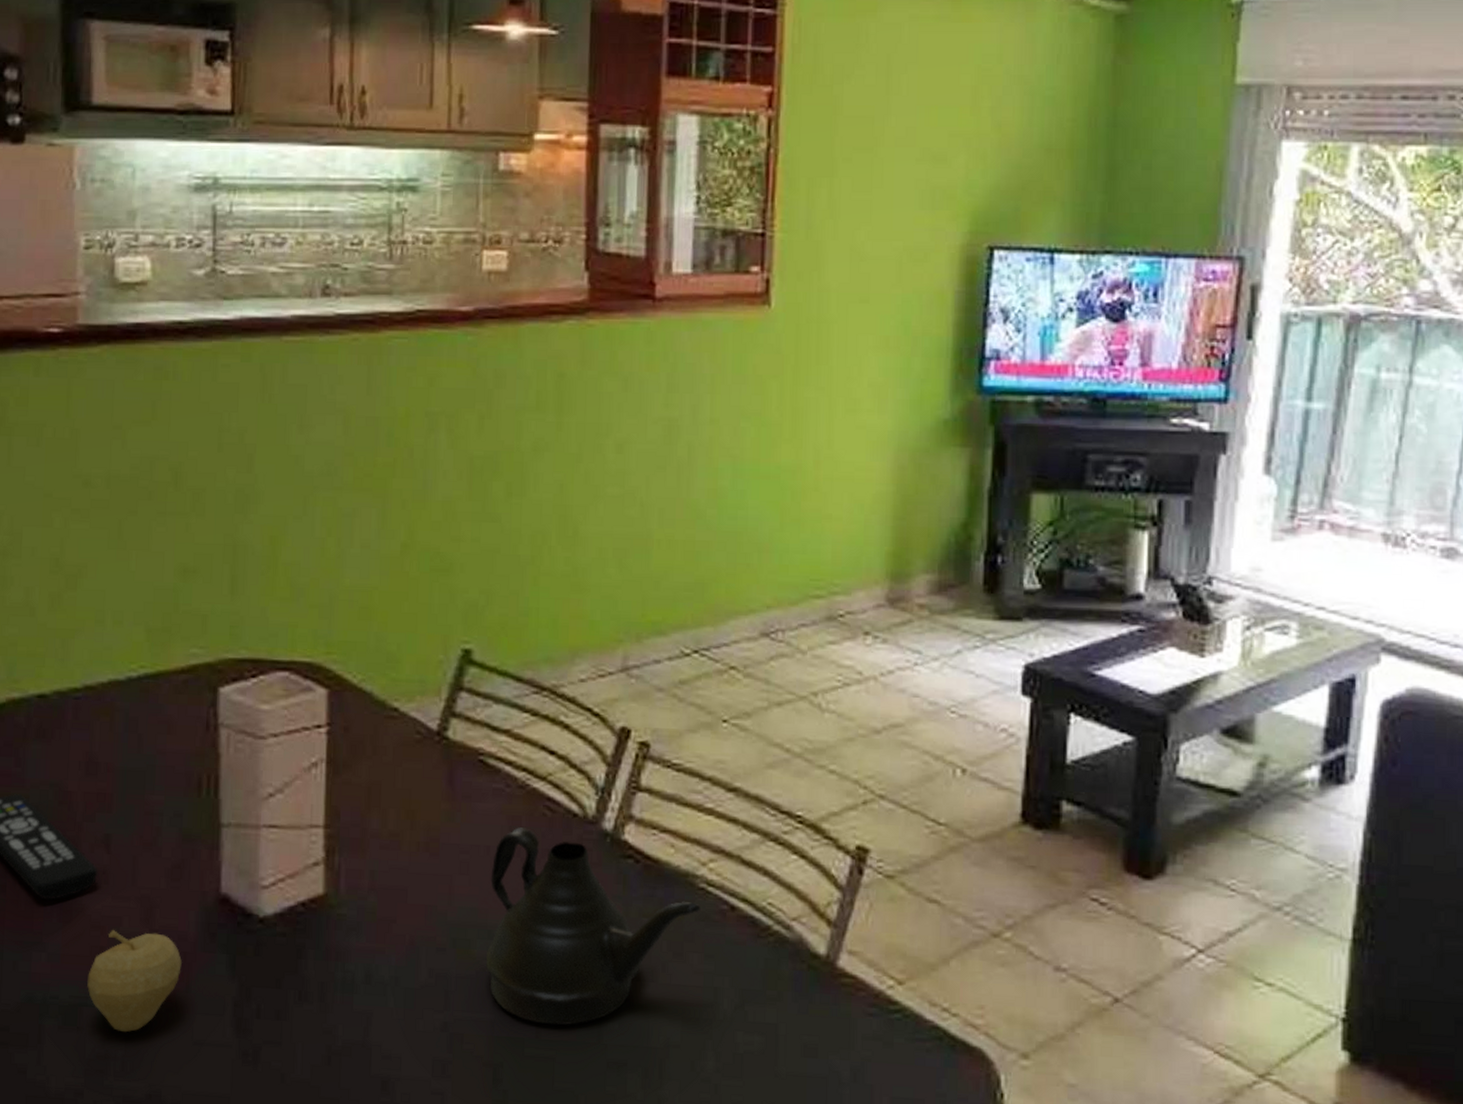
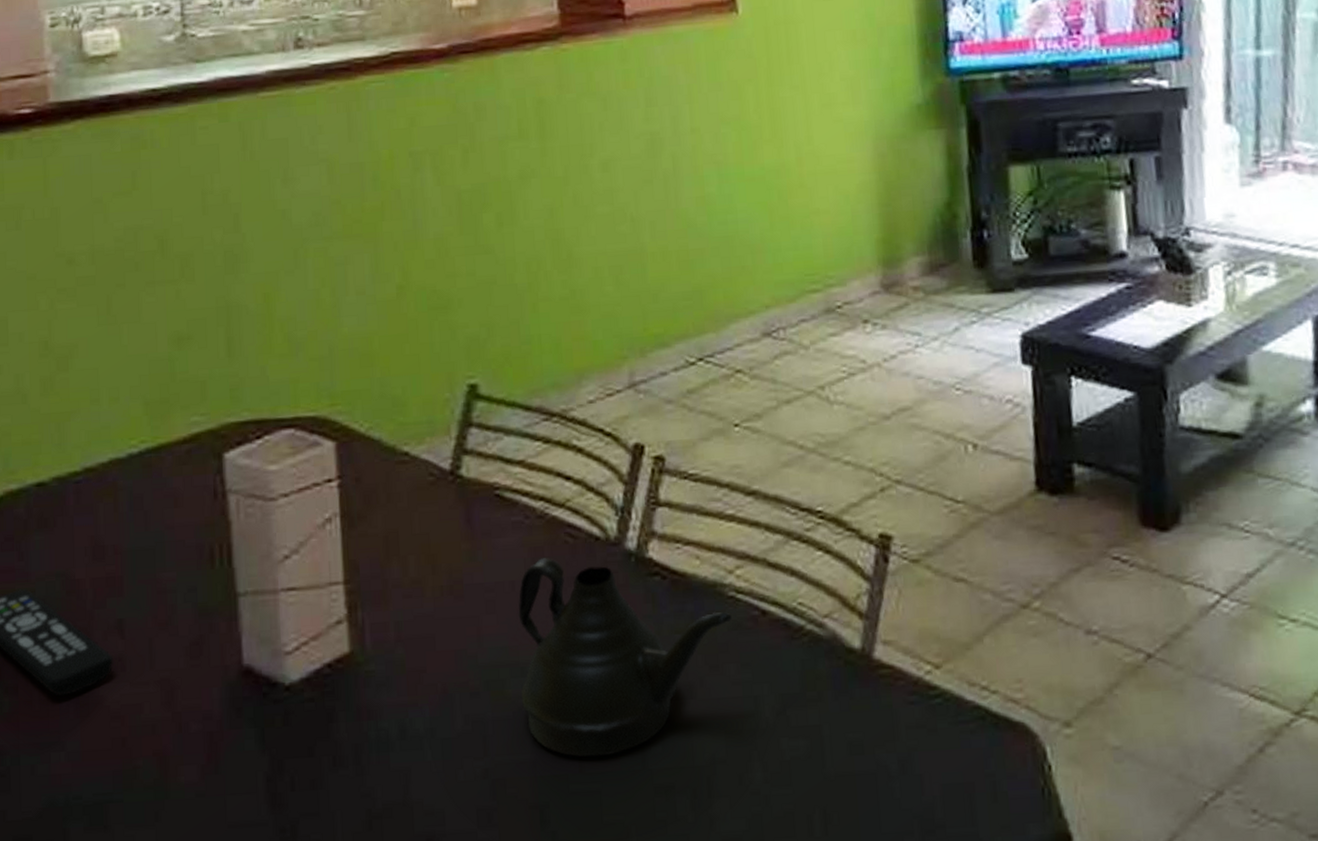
fruit: present [87,929,182,1033] -> none [111,715,209,825]

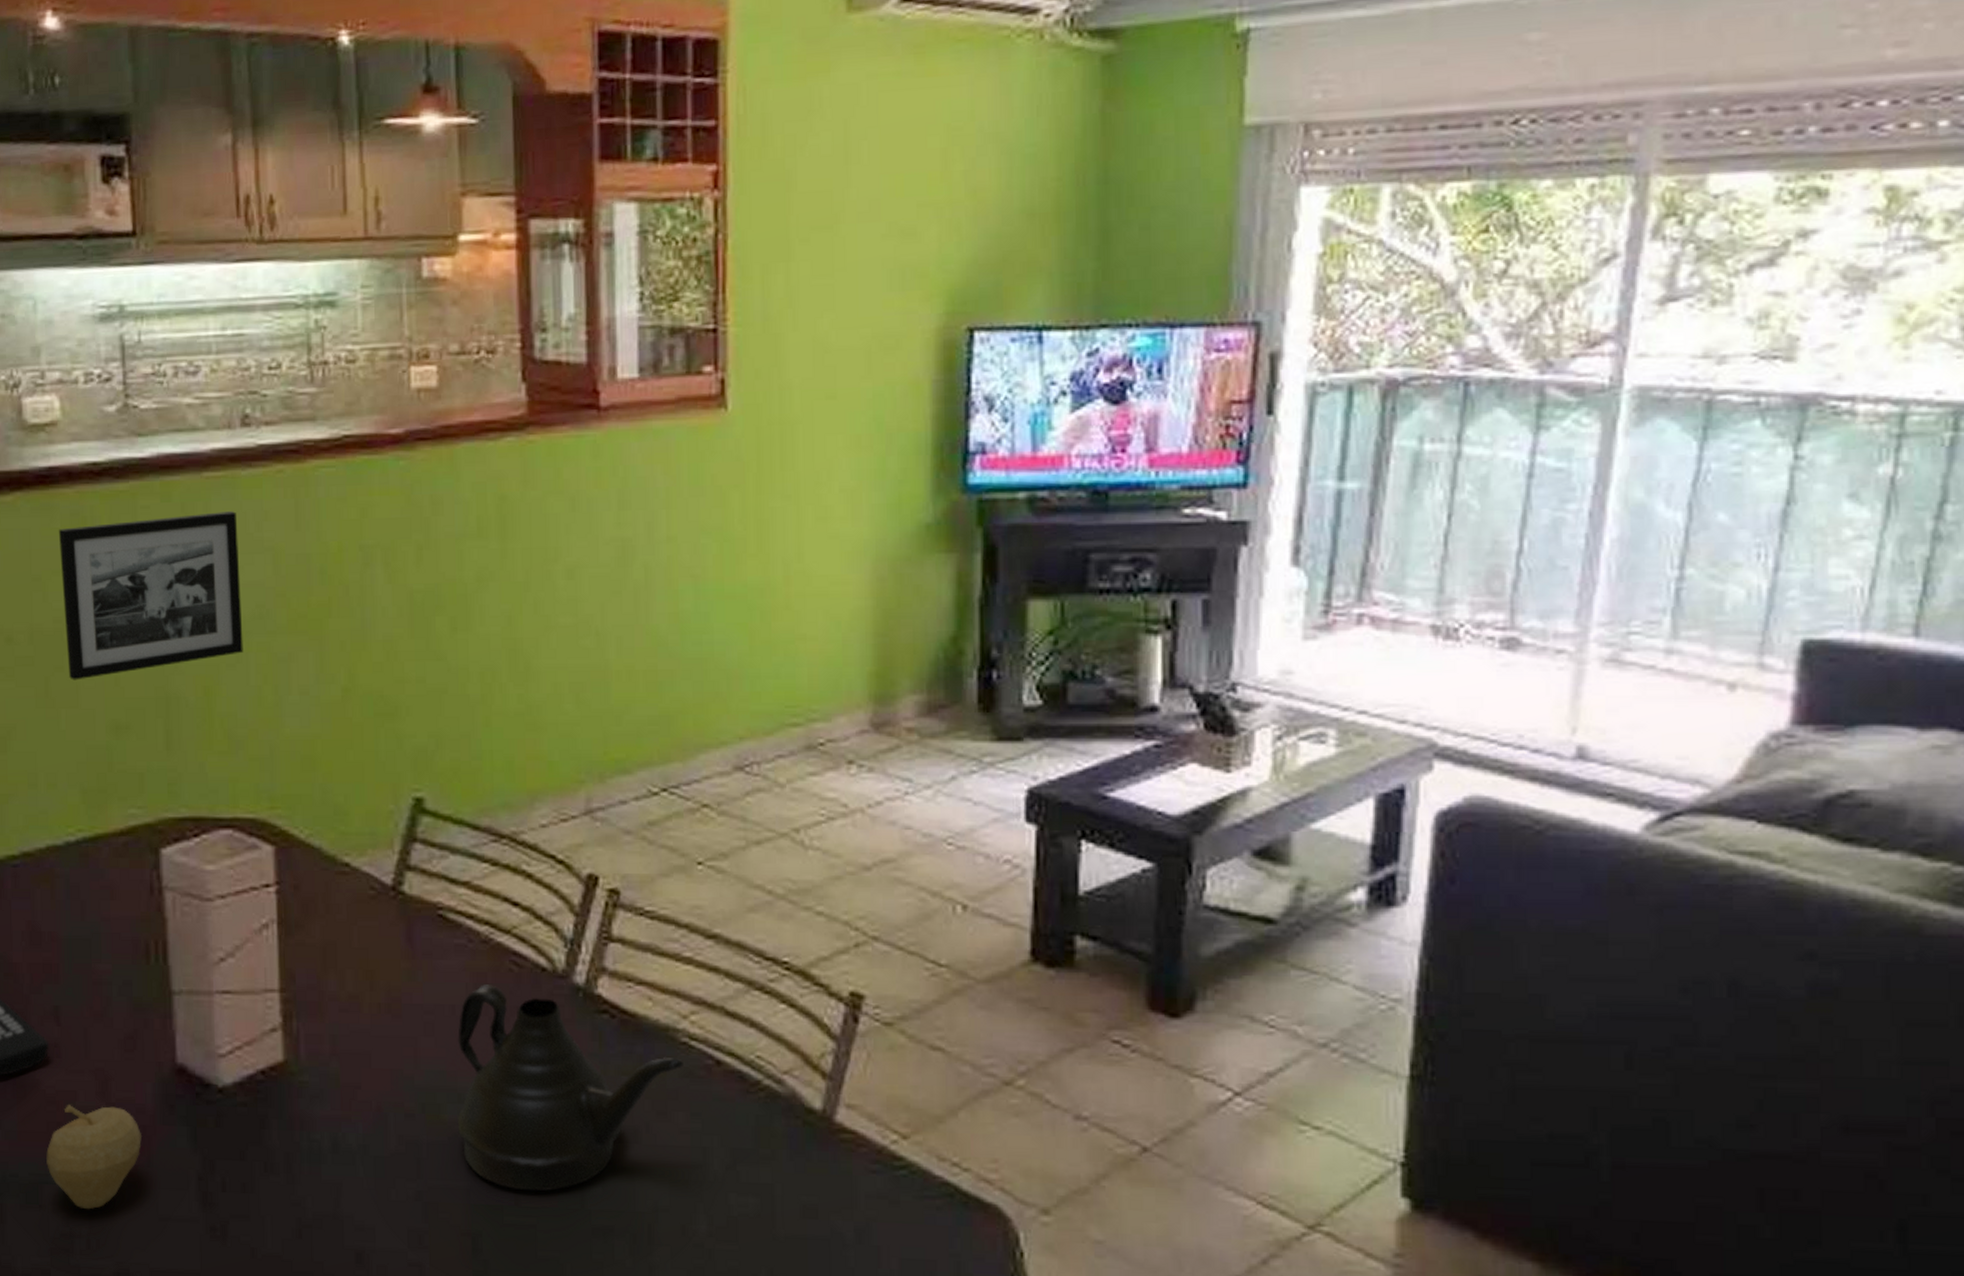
fruit: none [111,715,209,825] -> present [46,1103,142,1210]
picture frame: none [120,127,301,296] -> present [59,511,243,680]

